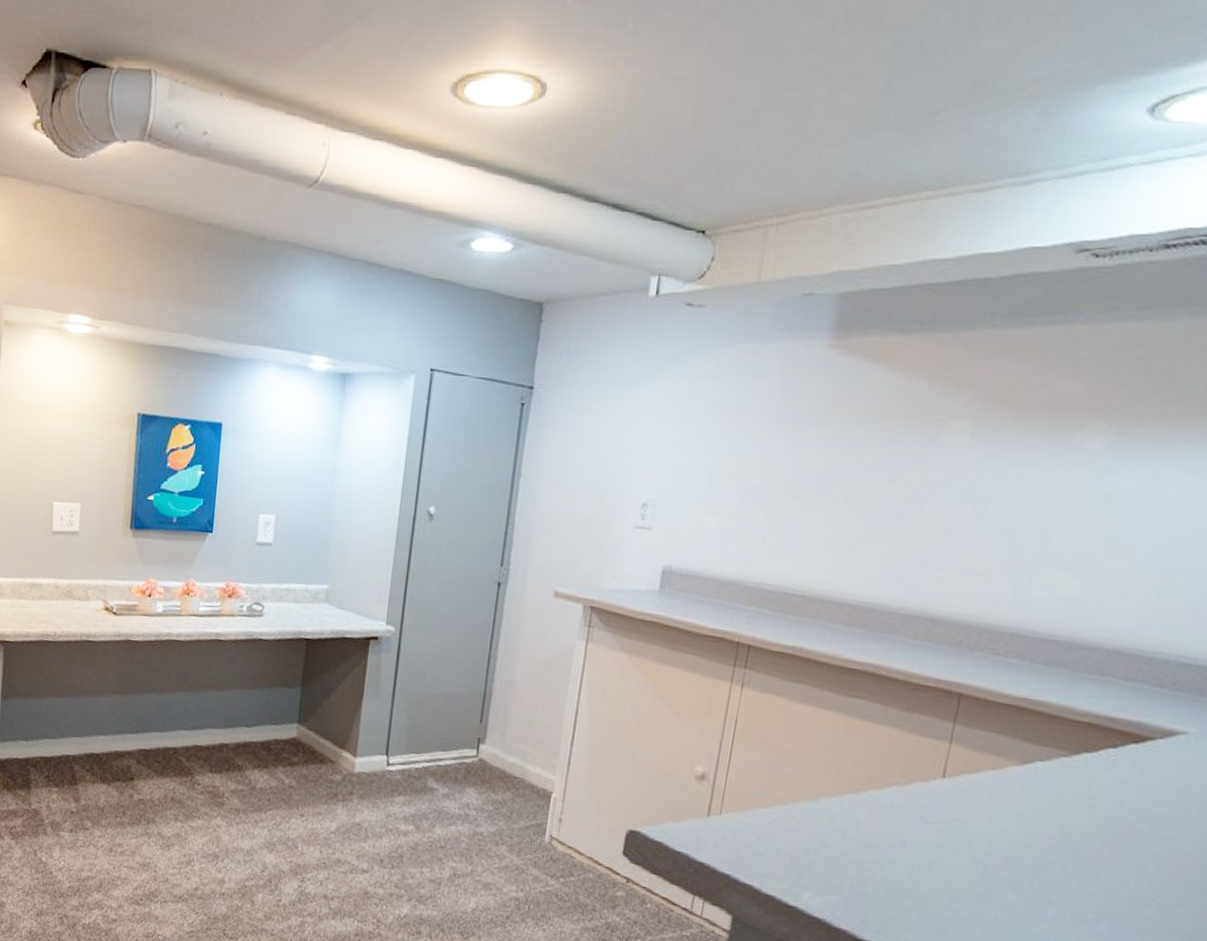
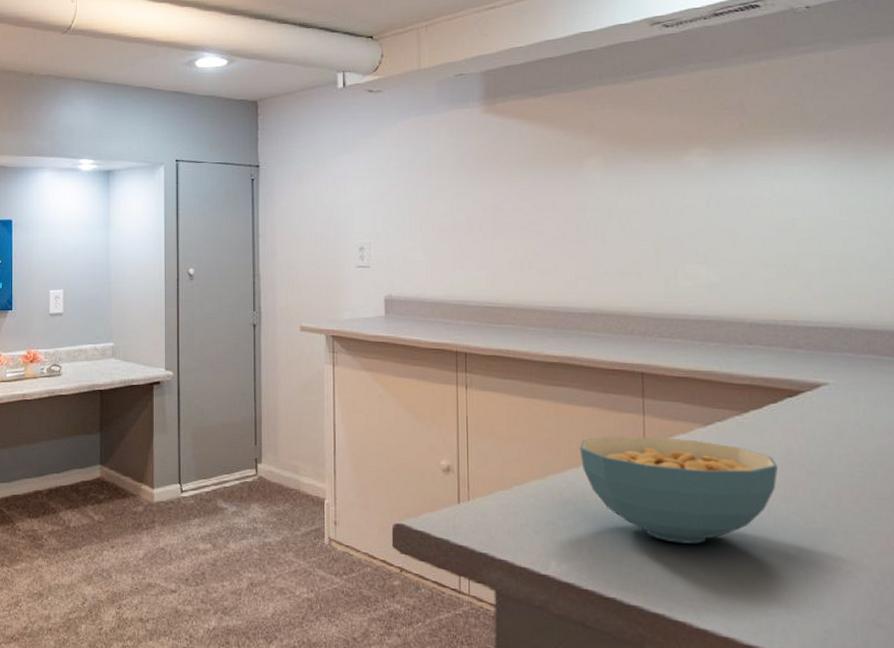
cereal bowl: none [863,761,1100,895] -> present [579,436,779,544]

